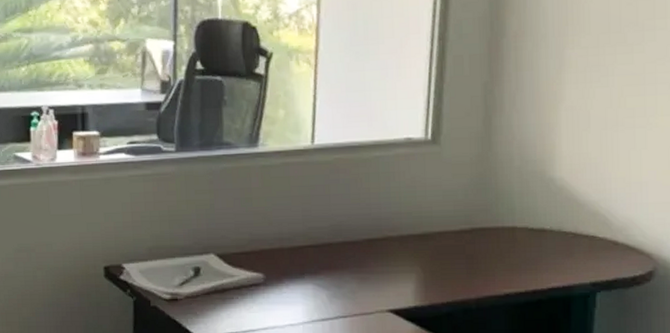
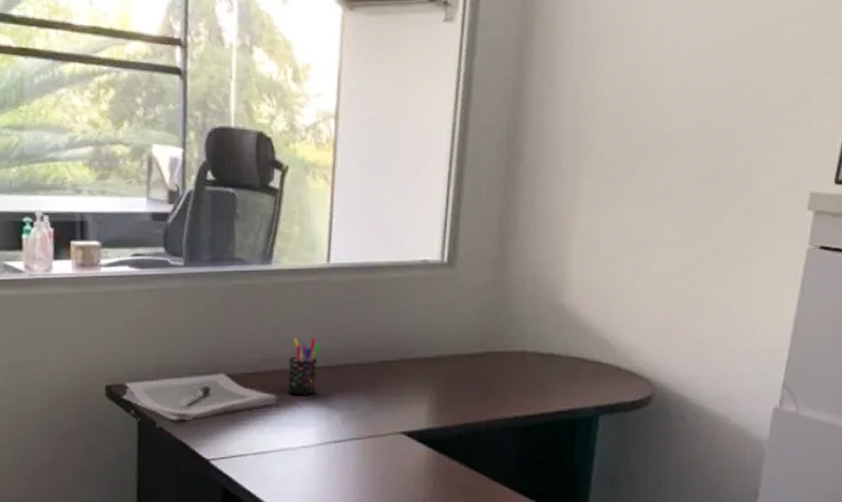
pen holder: none [274,217,307,274] -> present [287,338,321,395]

